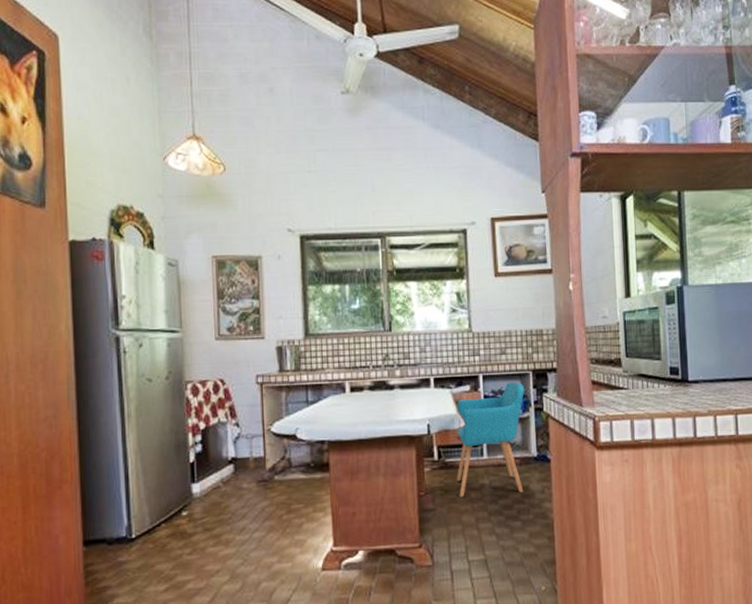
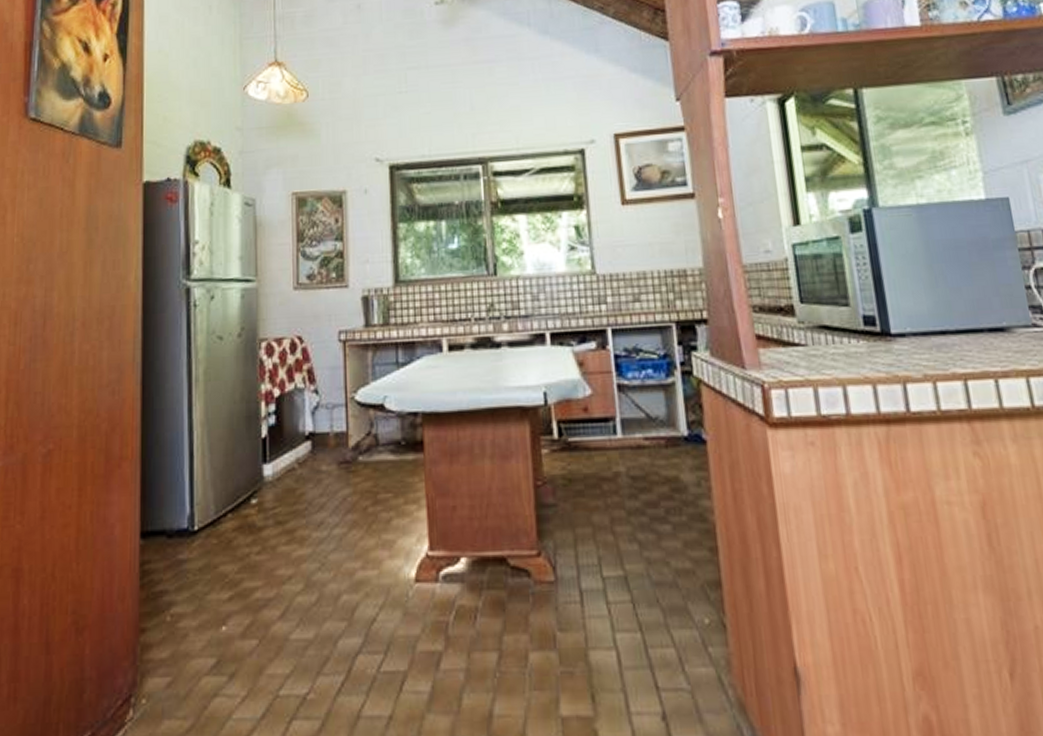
chair: present [456,382,525,497] -> none [579,337,673,489]

